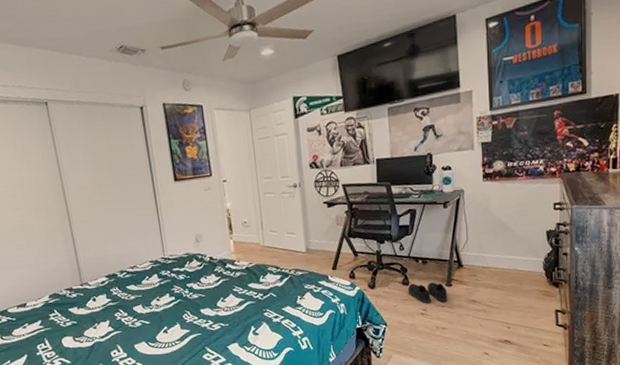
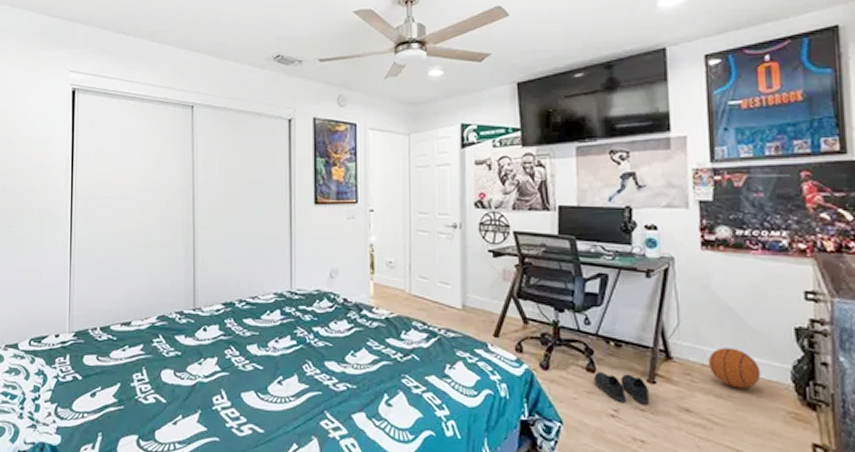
basketball: none [487,252,523,281] -> present [707,348,761,389]

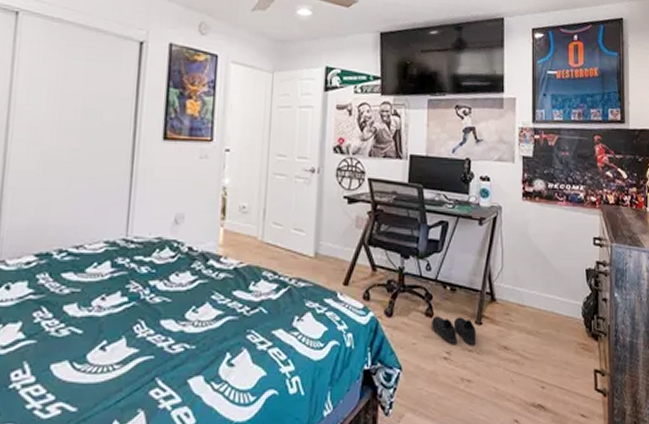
basketball: present [707,348,761,389] -> none [523,289,561,325]

